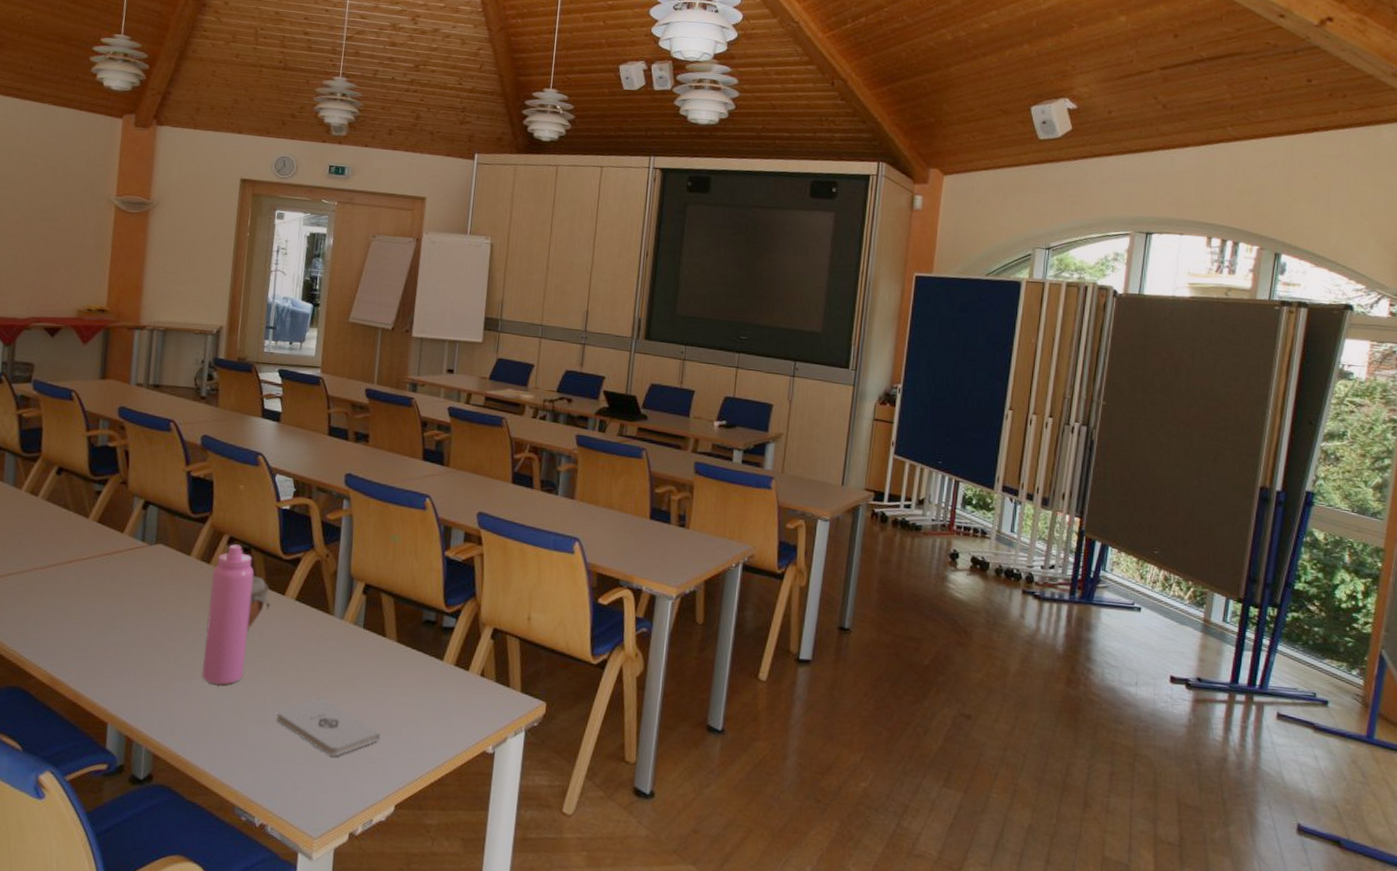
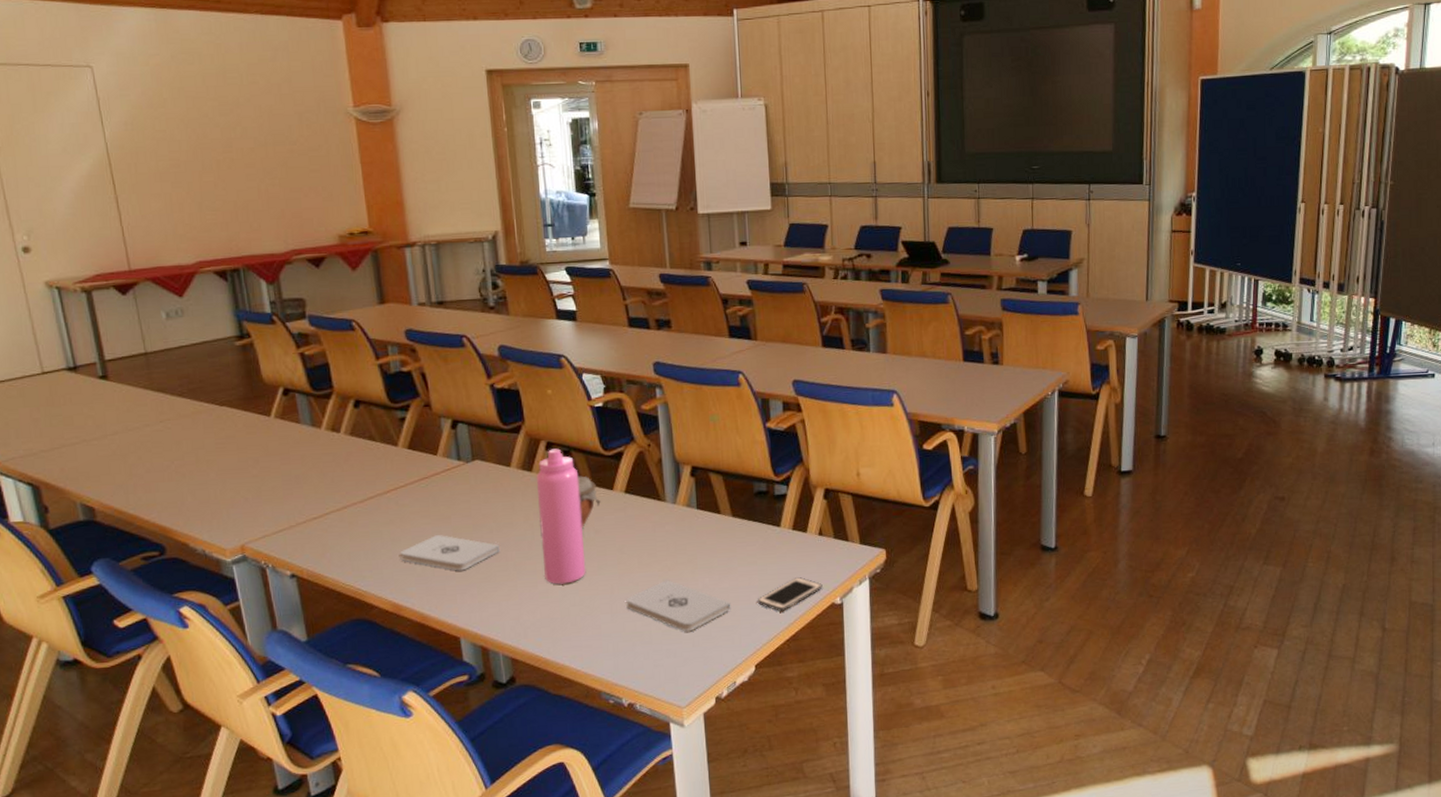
notepad: none [67,612,165,654] -> present [400,534,500,571]
cell phone: none [407,717,477,751] -> present [757,577,823,611]

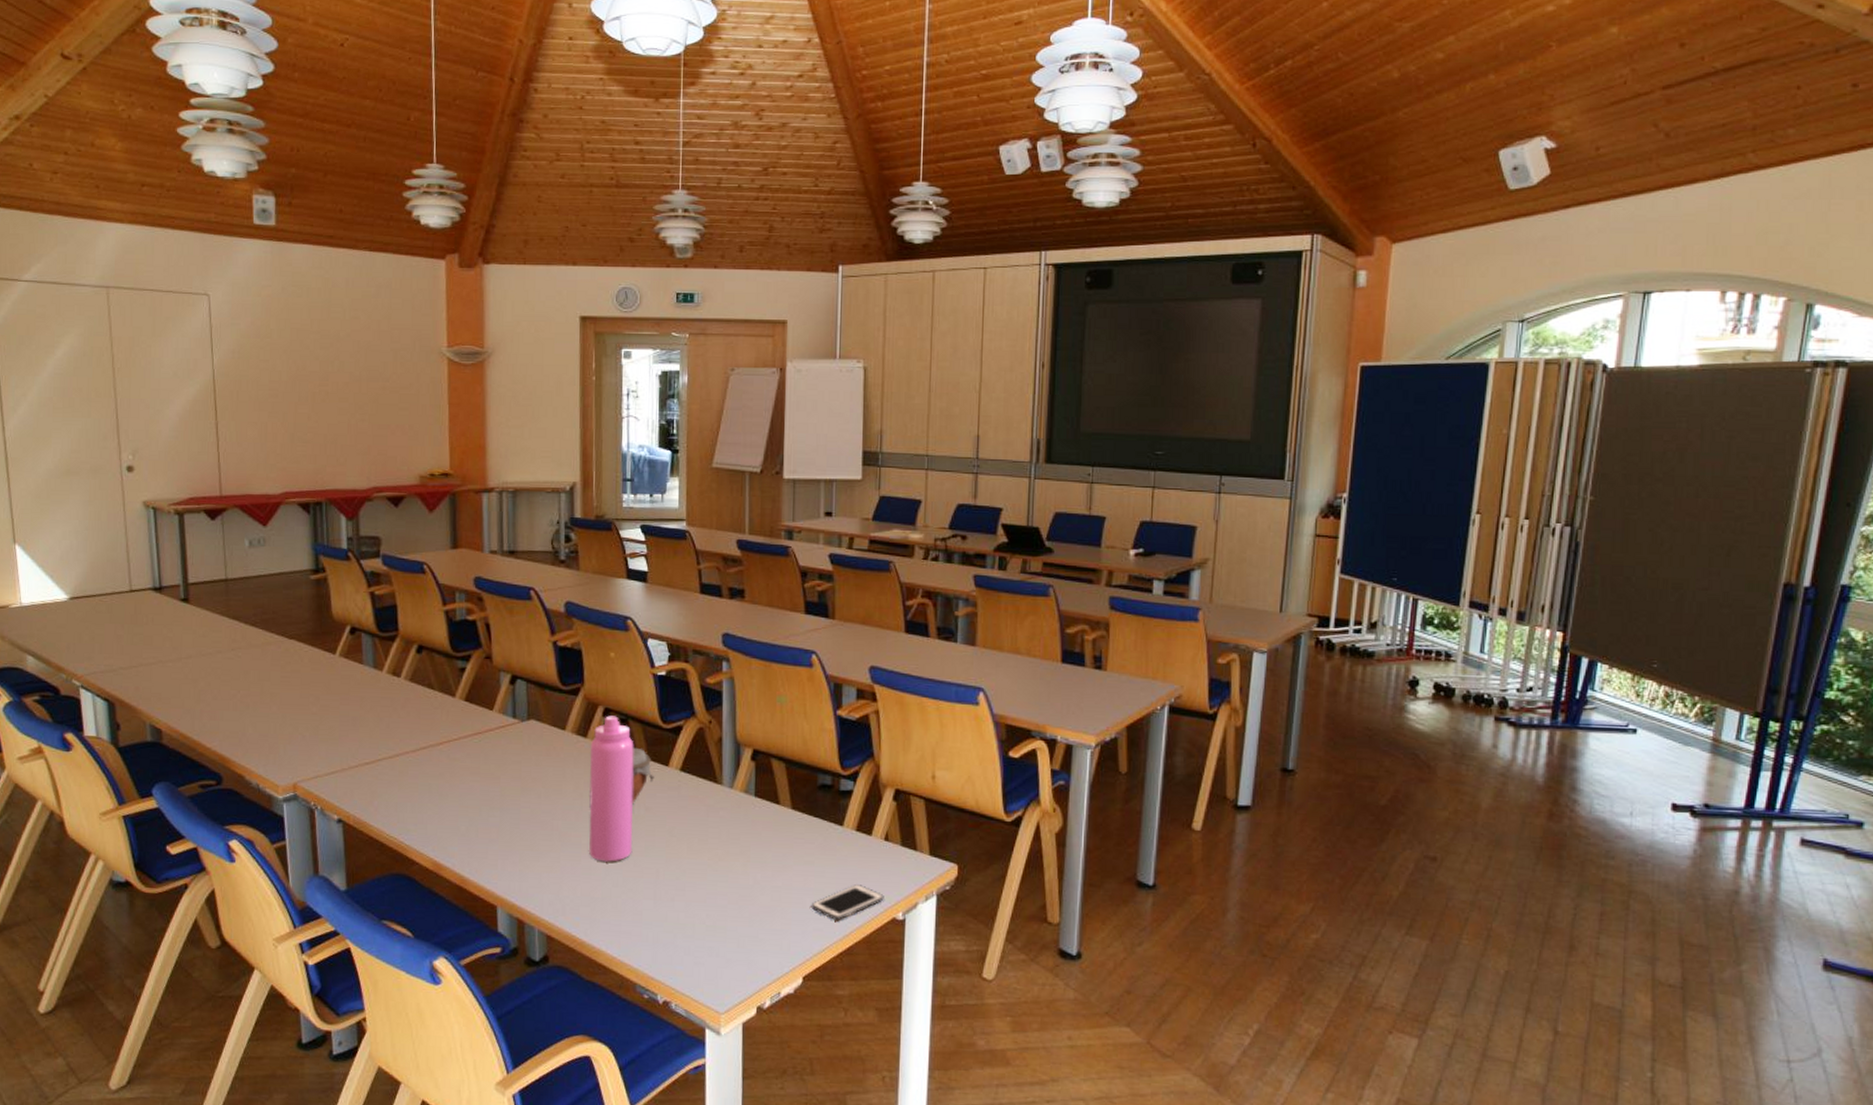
notepad: present [400,534,500,571] -> none [446,793,546,835]
notepad: present [626,580,731,632] -> none [671,870,782,931]

